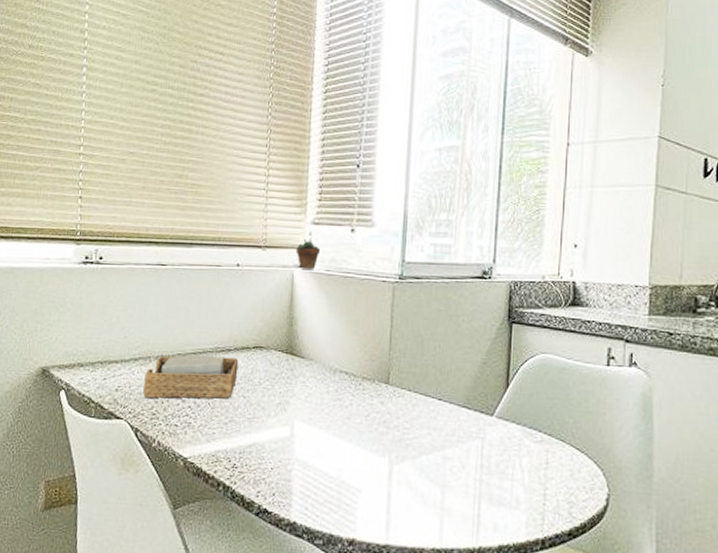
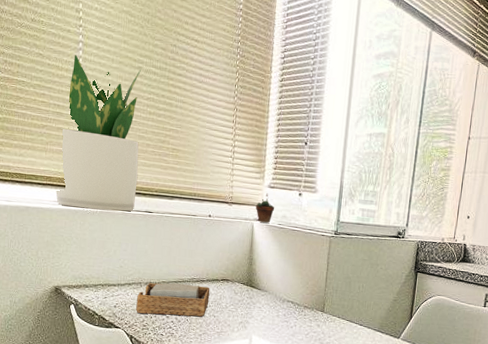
planter: none [48,82,155,267] -> present [55,55,141,212]

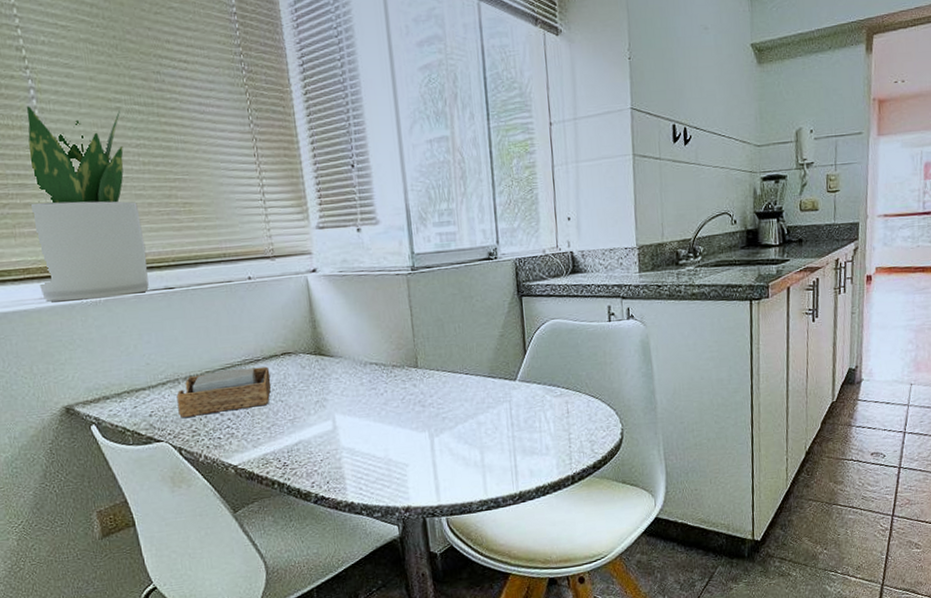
succulent plant: present [255,193,274,224] -> none [305,236,330,274]

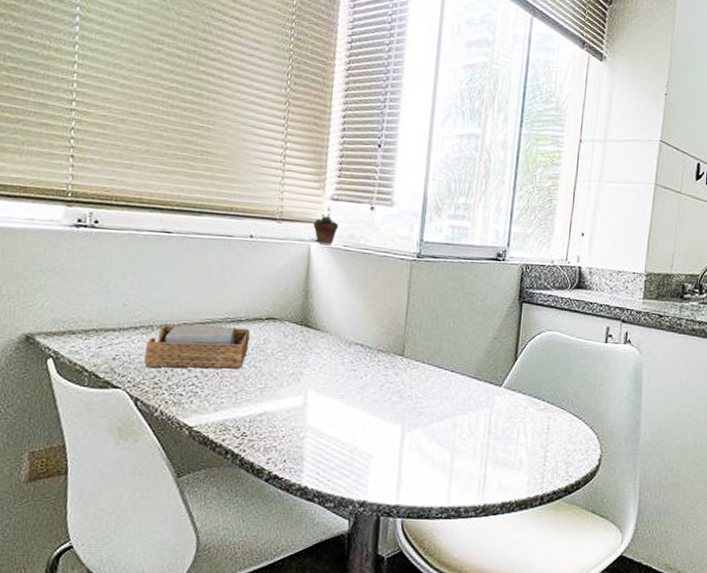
planter: present [26,106,149,302] -> none [32,31,161,233]
succulent plant: none [305,236,330,274] -> present [313,207,338,245]

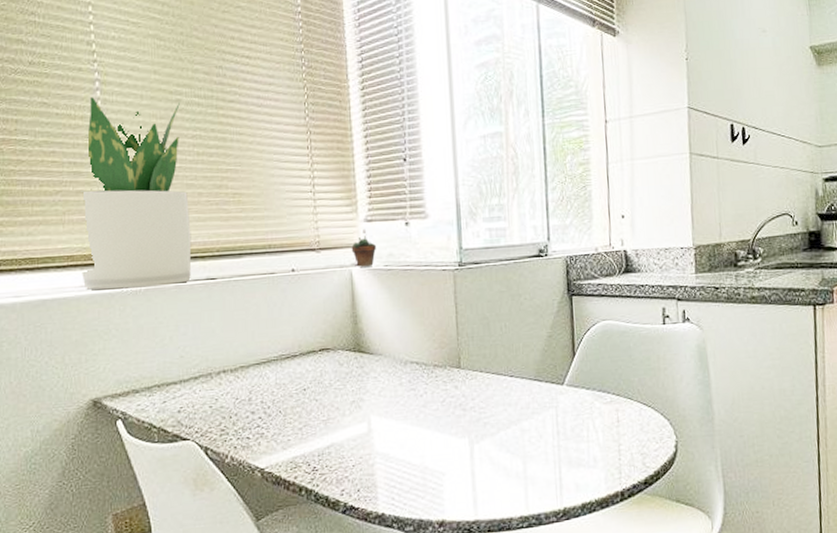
planter: none [32,31,161,233] -> present [81,97,192,291]
napkin holder: present [144,325,251,369] -> none [208,363,307,415]

